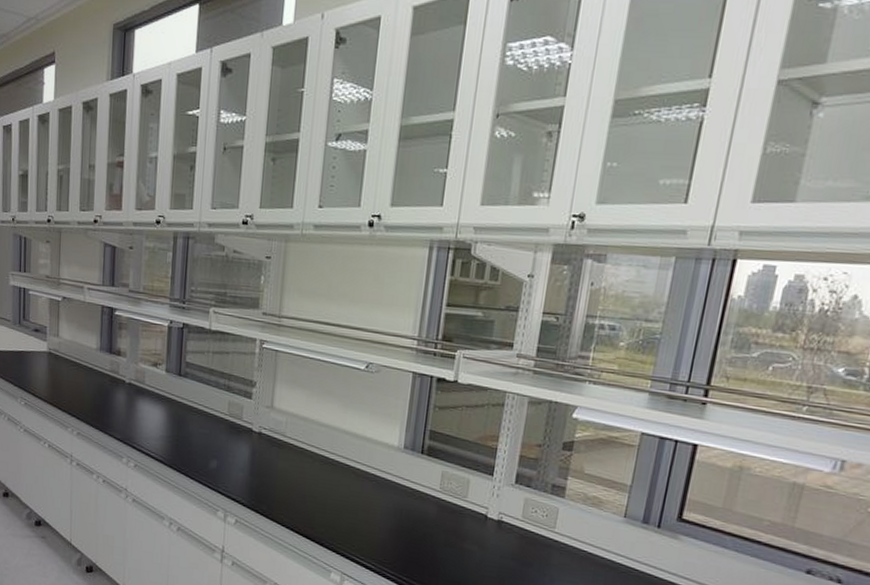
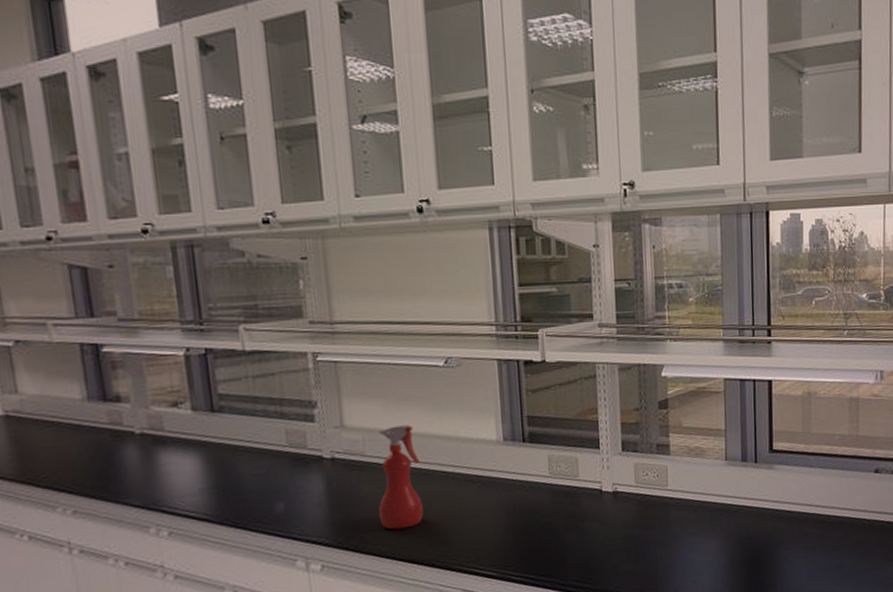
spray bottle: none [286,415,329,507] -> present [378,425,423,530]

